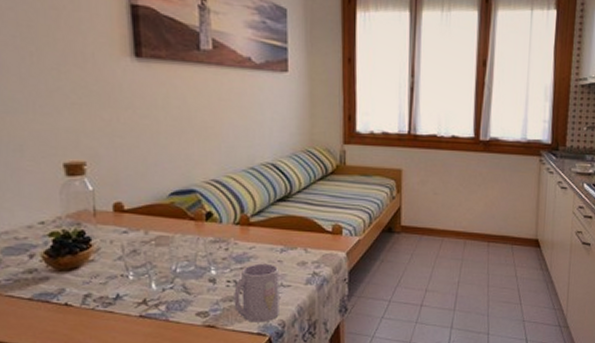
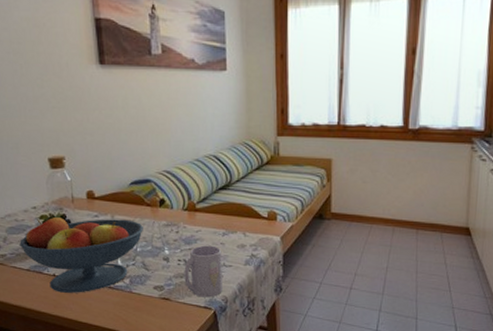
fruit bowl: none [19,234,185,325] -> present [19,217,143,293]

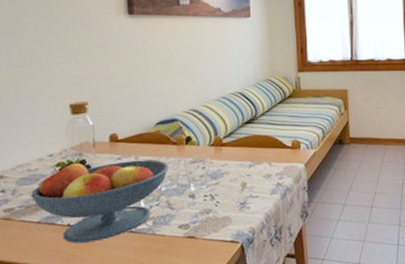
mug: present [184,245,222,298] -> none [210,178,249,232]

